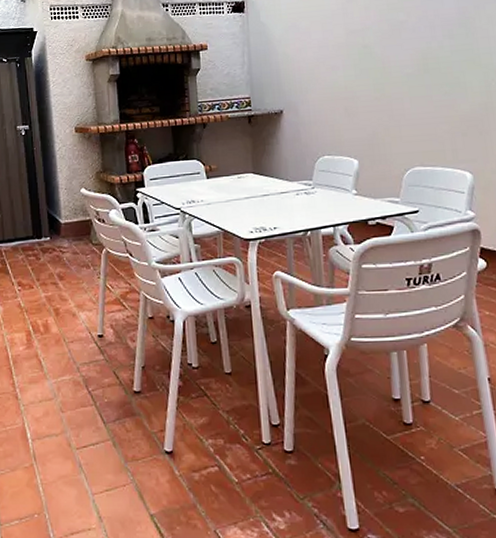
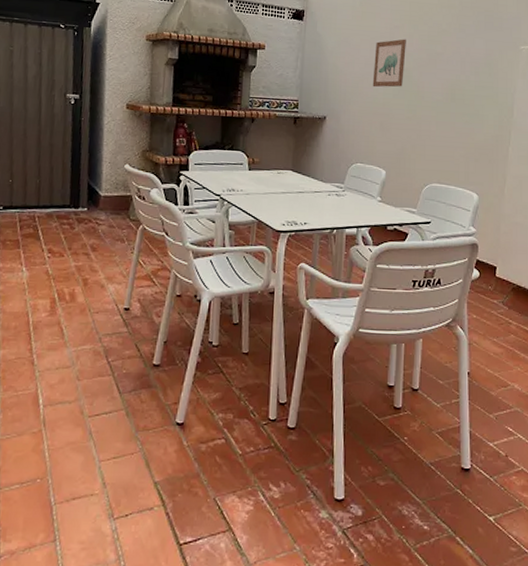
wall art: none [328,12,365,71] -> present [372,39,406,87]

